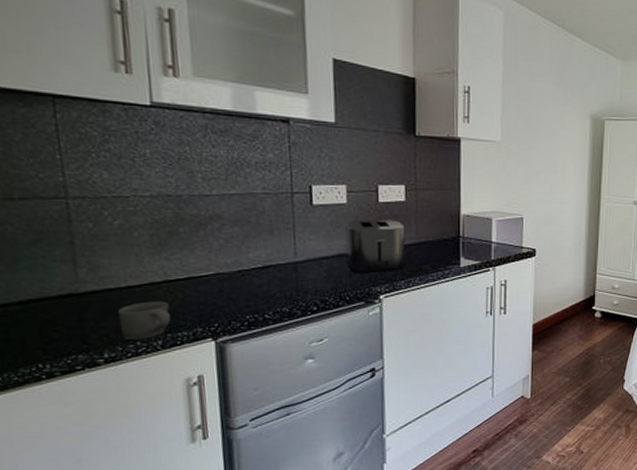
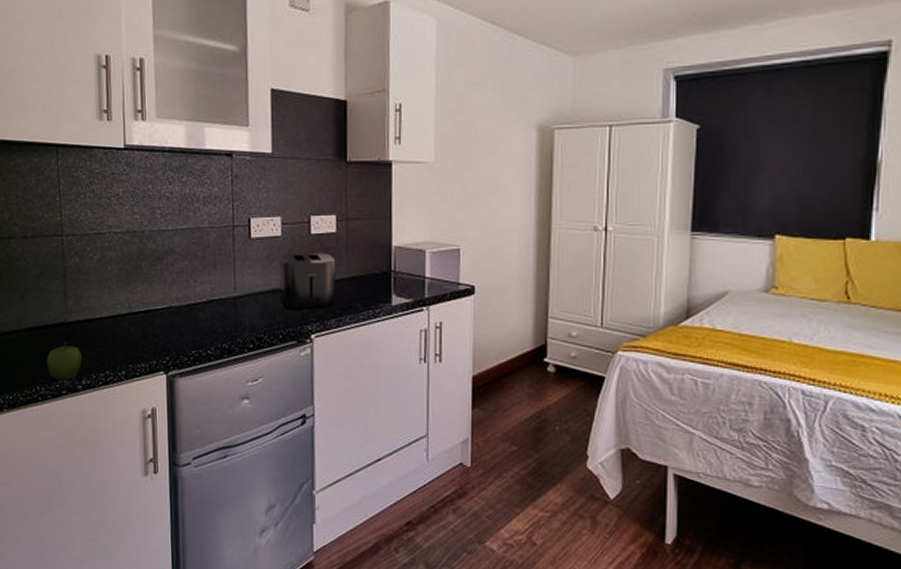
fruit: none [51,314,103,357] -> present [46,342,82,382]
mug: present [118,301,172,341] -> none [94,332,133,370]

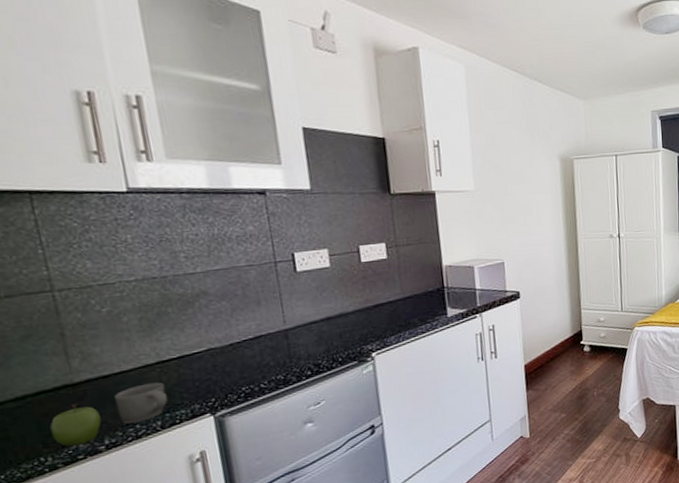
mug: none [94,332,133,370] -> present [114,382,169,425]
toaster: present [279,253,337,311] -> none [330,278,394,335]

